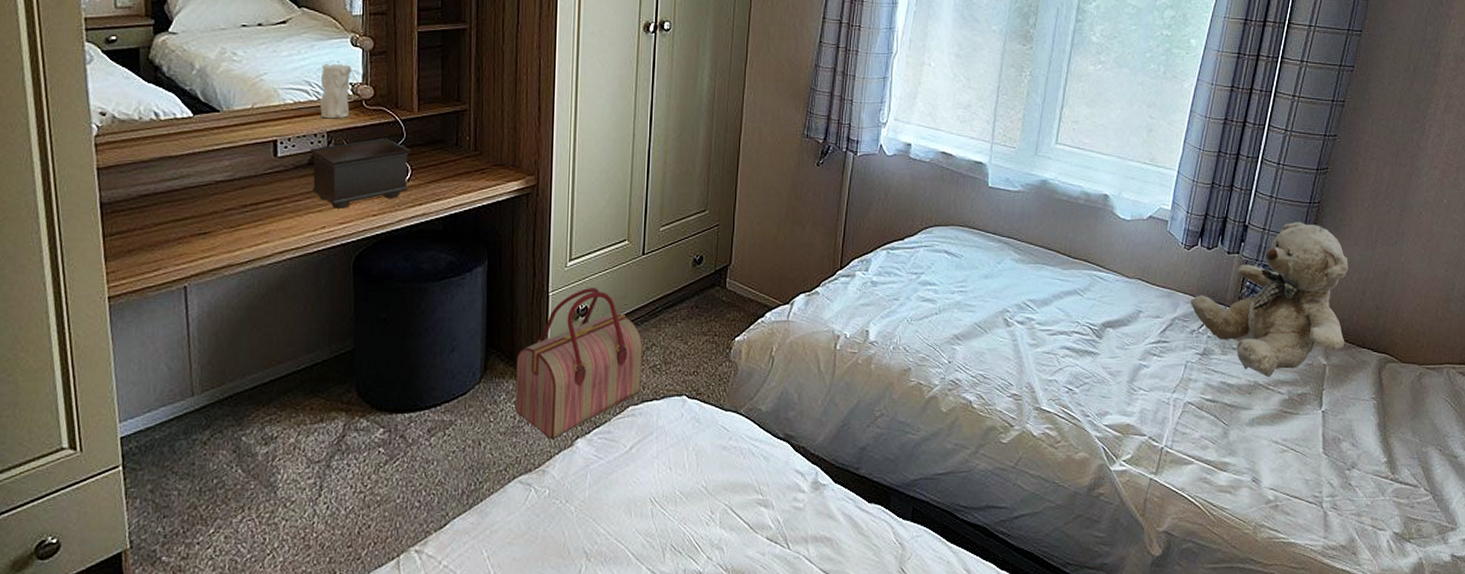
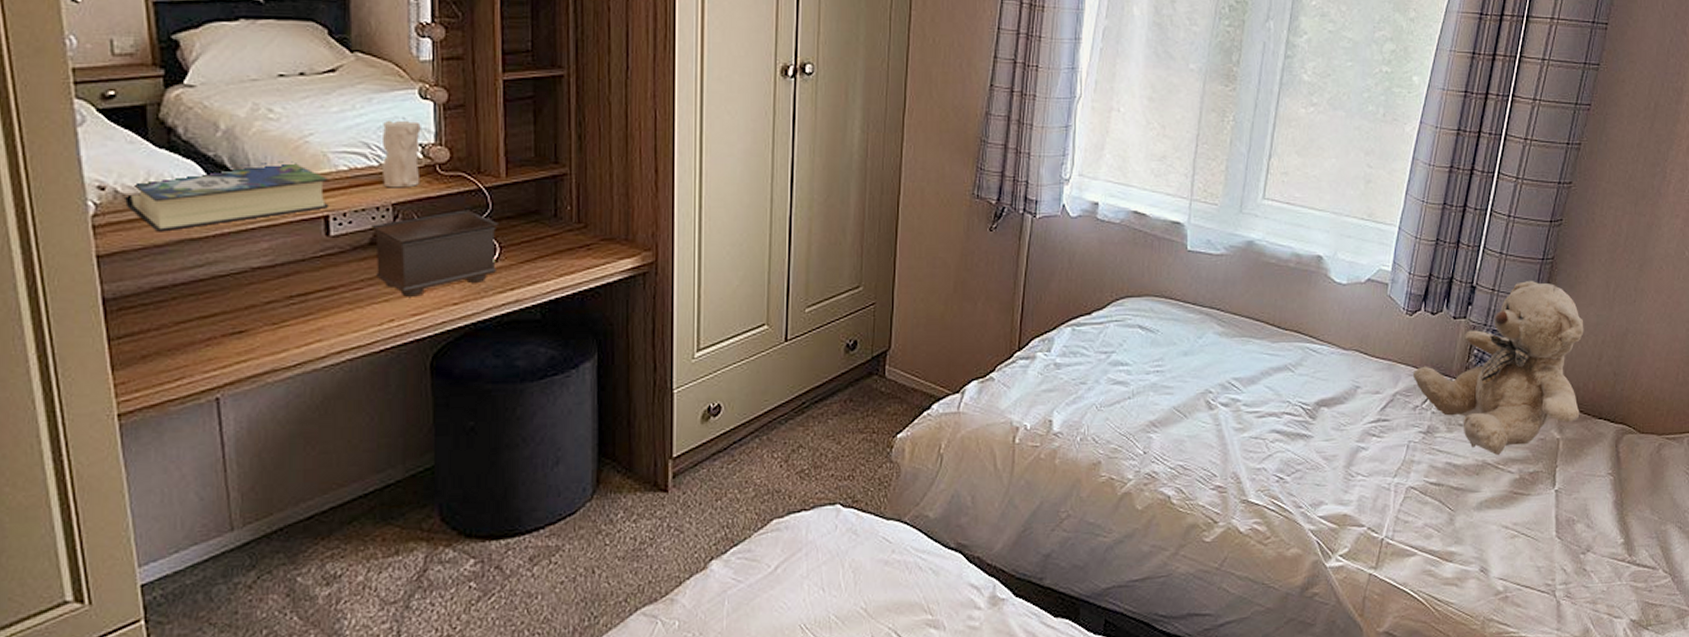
book: none [120,95,278,150] -> present [125,161,330,232]
handbag: present [515,287,643,439] -> none [635,381,788,562]

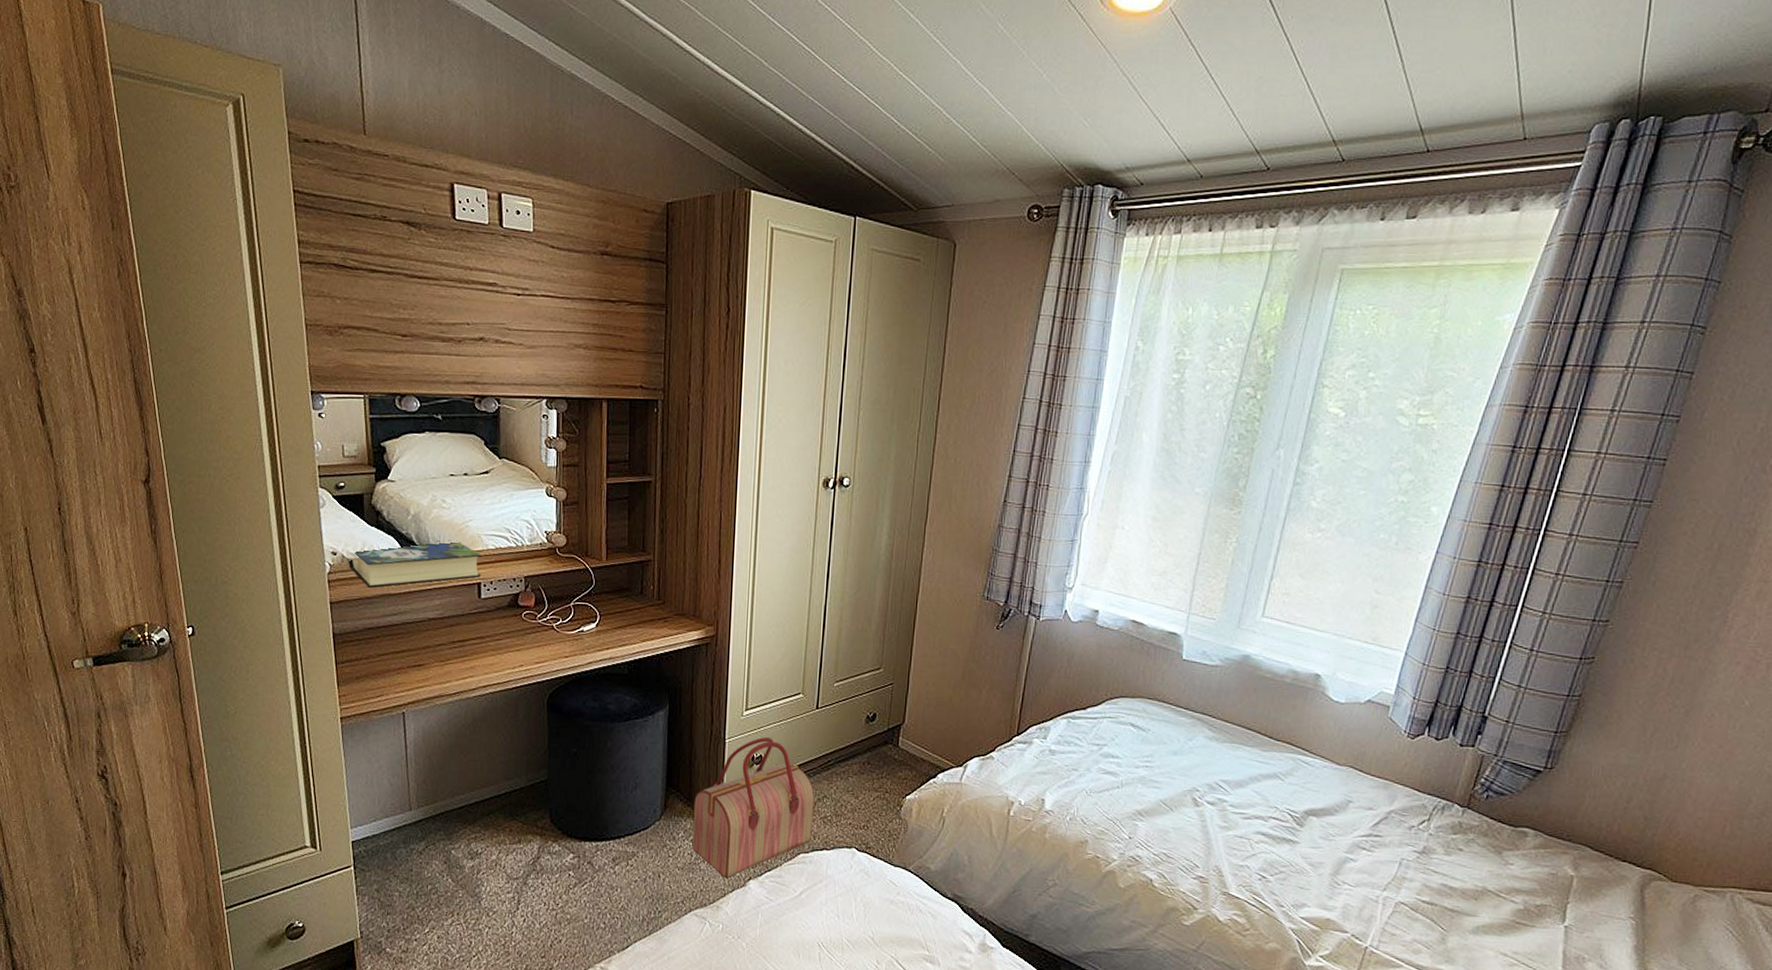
jewelry box: present [371,210,498,297] -> none [510,584,599,649]
candle: present [383,121,421,188] -> none [518,513,547,565]
handbag: none [635,381,788,562] -> present [692,736,815,878]
teddy bear: present [1412,280,1584,456] -> none [1410,715,1612,885]

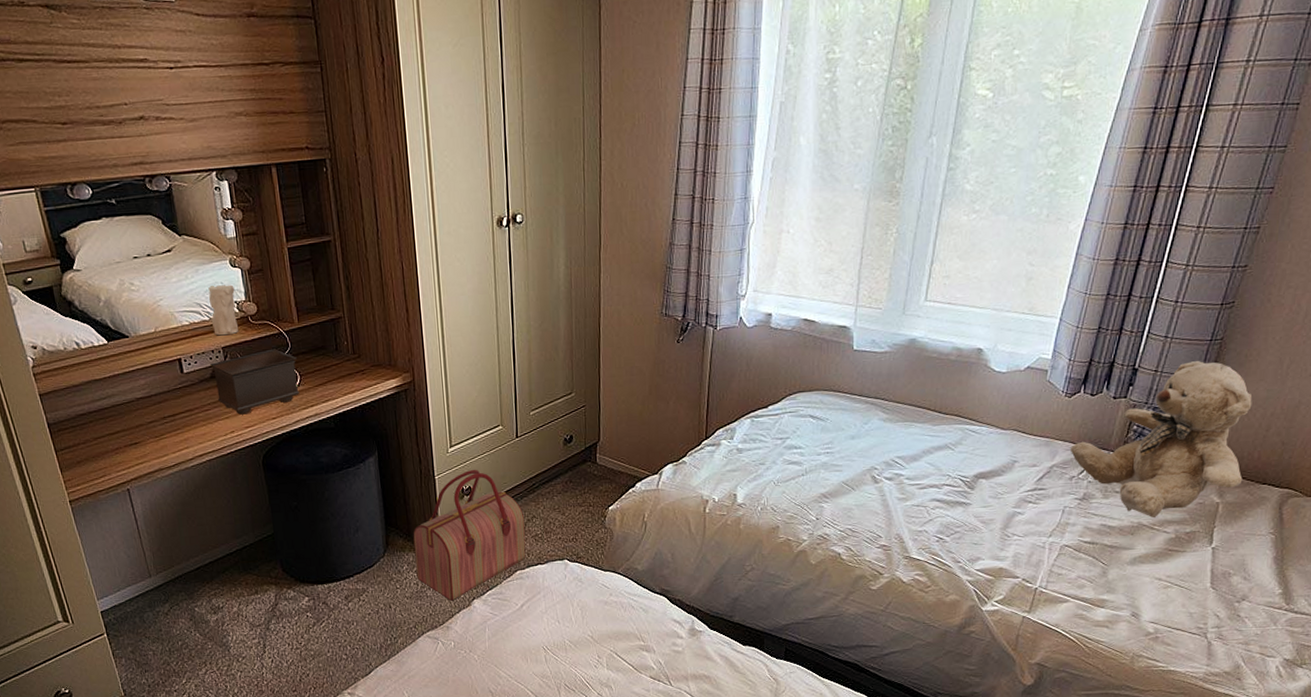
book: present [348,540,481,588] -> none [50,320,181,376]
jewelry box: none [510,584,599,649] -> present [210,348,299,415]
candle: none [518,513,547,565] -> present [208,285,239,336]
teddy bear: none [1410,715,1612,885] -> present [1070,360,1252,519]

